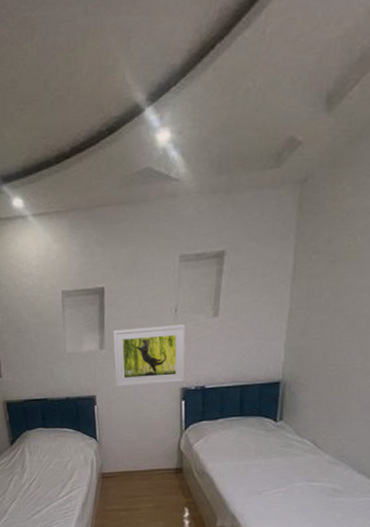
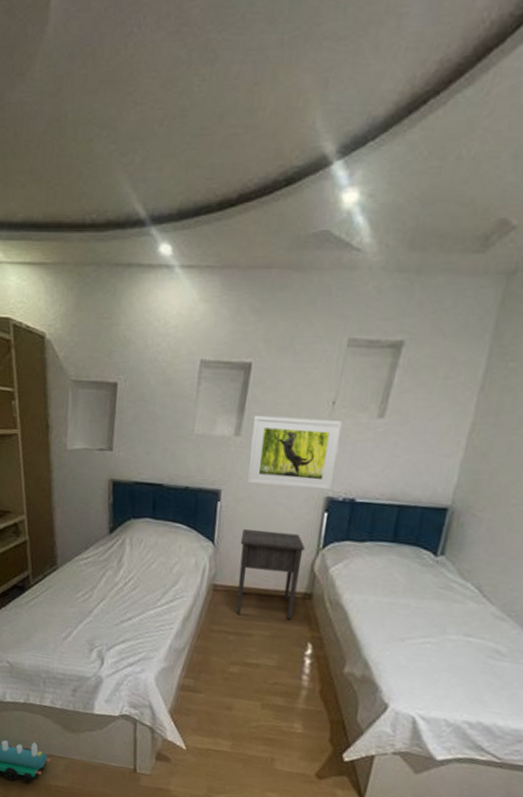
nightstand: none [118,422,171,493] -> present [236,529,305,620]

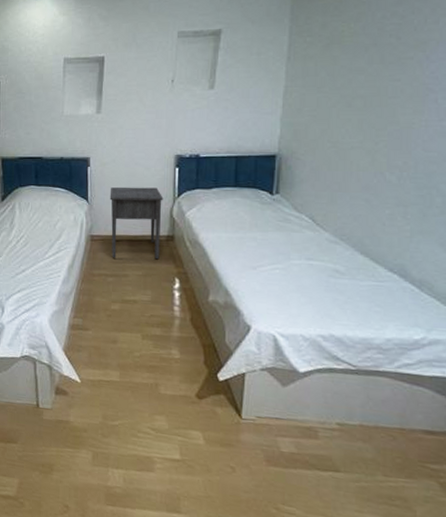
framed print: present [248,416,342,491] -> none [110,95,181,151]

